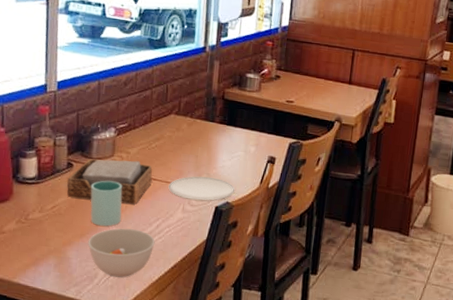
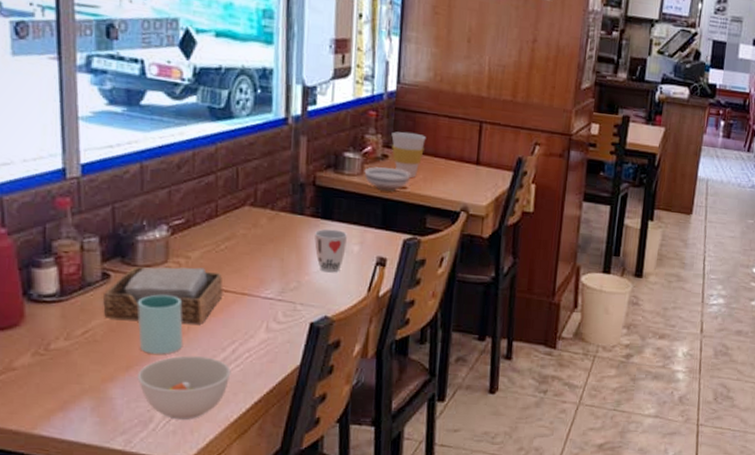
plate: present [168,176,235,202] -> none [245,285,336,317]
cup: none [221,133,246,168] -> present [314,229,347,273]
bowl: none [261,85,297,105] -> present [364,167,410,191]
cup: none [283,57,311,95] -> present [391,131,427,179]

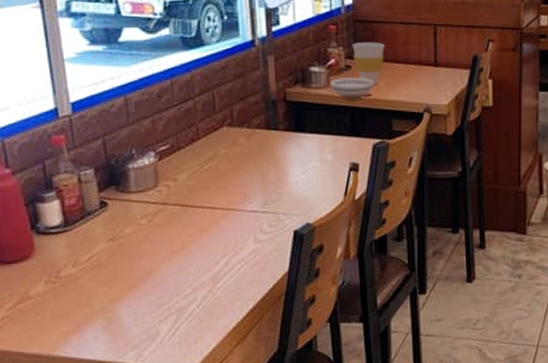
napkin holder: present [103,267,223,324] -> none [103,188,211,243]
cup: present [137,294,184,354] -> none [134,217,180,273]
soup bowl: present [137,355,231,420] -> none [141,271,226,331]
cup: present [314,229,347,273] -> none [290,141,320,182]

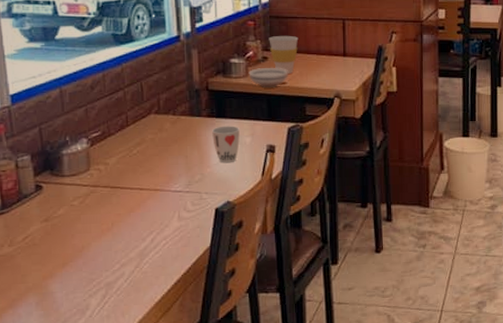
cup: none [290,141,320,182] -> present [212,126,240,163]

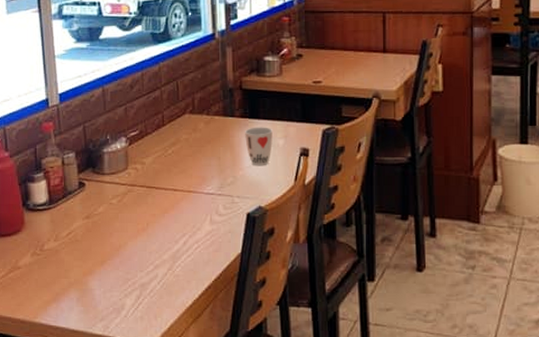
bowl: present [248,68,288,87] -> none [282,66,324,87]
cup: present [269,35,299,75] -> none [304,31,335,73]

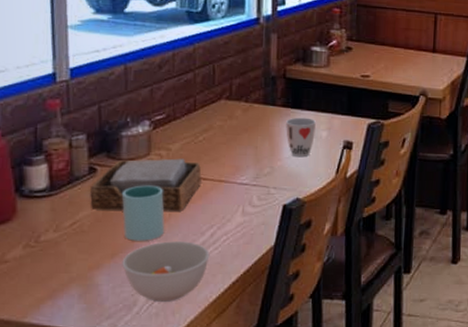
napkin holder: none [81,171,173,221] -> present [90,158,202,211]
cup: none [106,197,144,249] -> present [121,185,165,241]
soup bowl: none [110,249,184,306] -> present [122,241,210,302]

